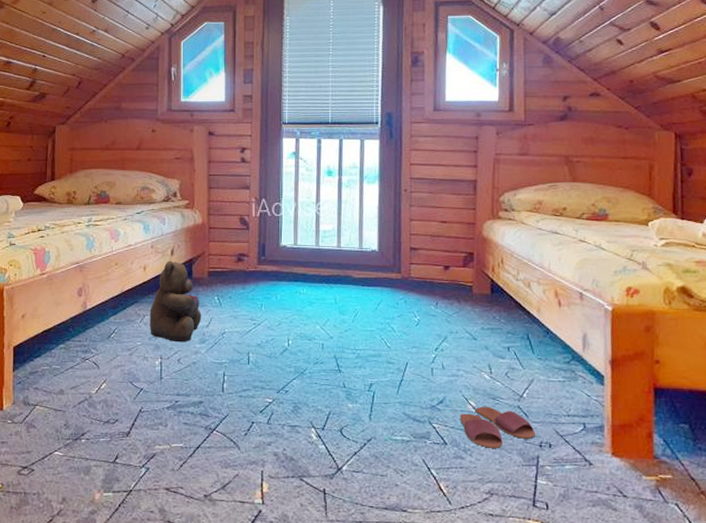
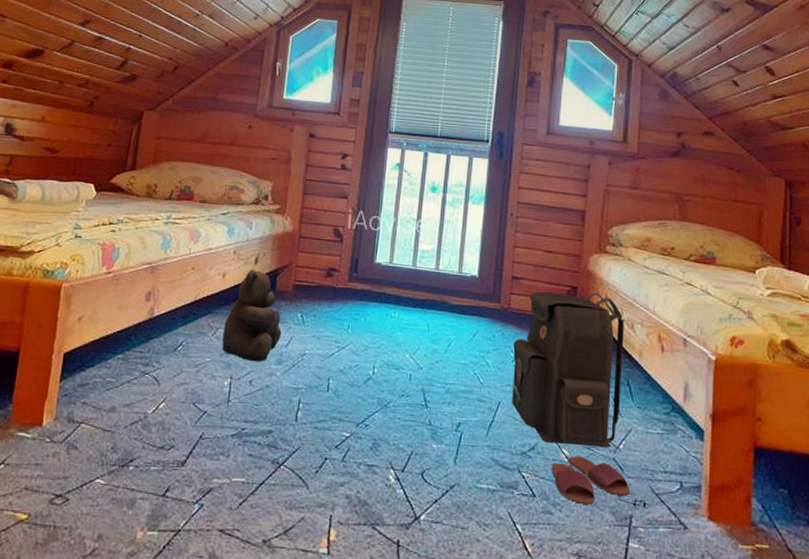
backpack: none [416,257,522,396] -> present [512,291,624,447]

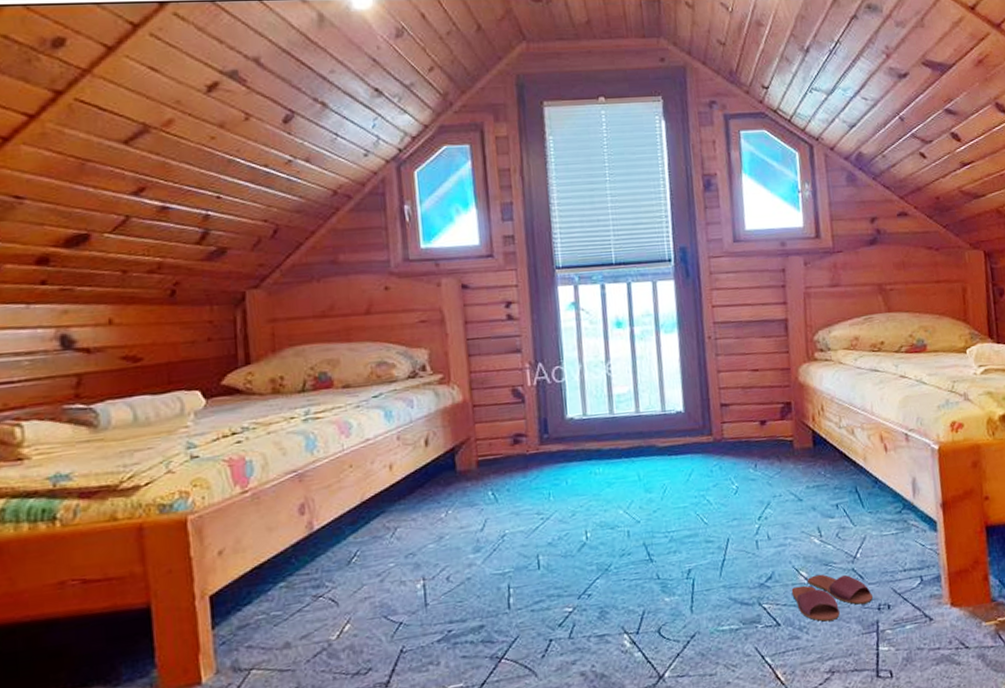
teddy bear: present [222,269,282,362] -> none [402,452,474,556]
backpack: present [512,291,624,447] -> none [733,404,853,569]

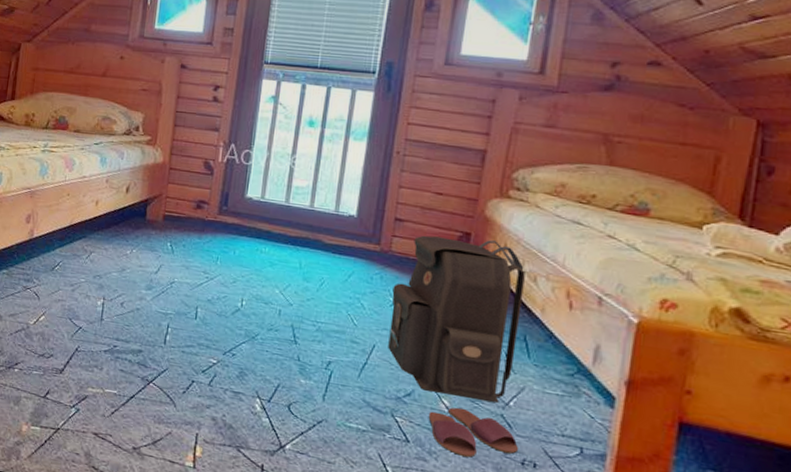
backpack: none [733,404,853,569] -> present [388,235,525,403]

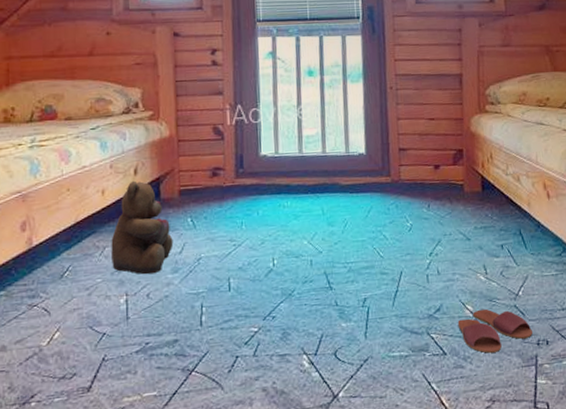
teddy bear: none [95,197,152,286] -> present [111,180,174,274]
backpack: present [388,235,525,403] -> none [408,152,516,302]

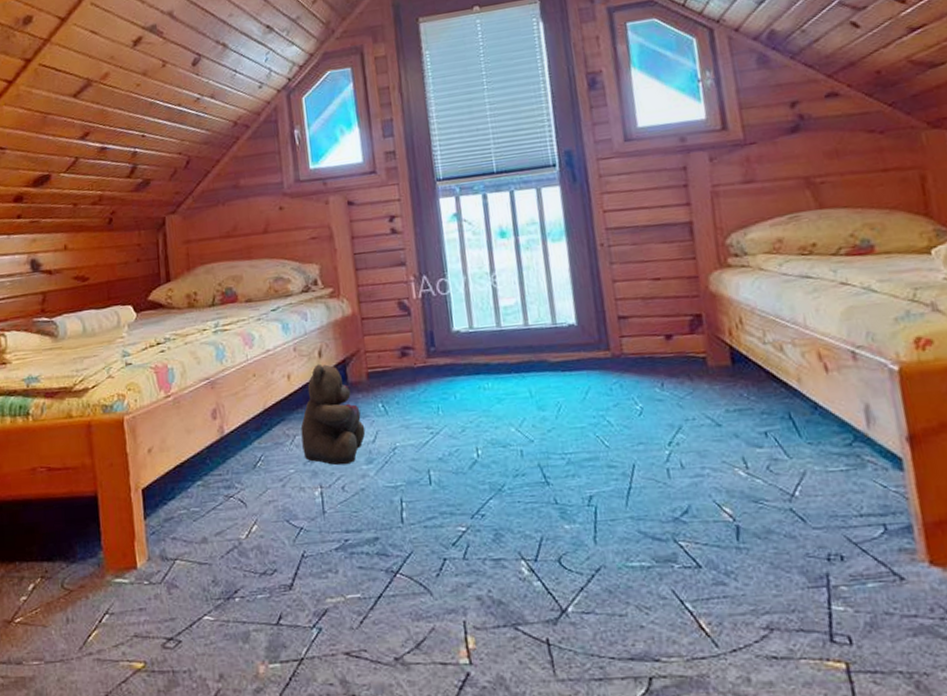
slippers: present [457,308,532,353] -> none [713,512,819,568]

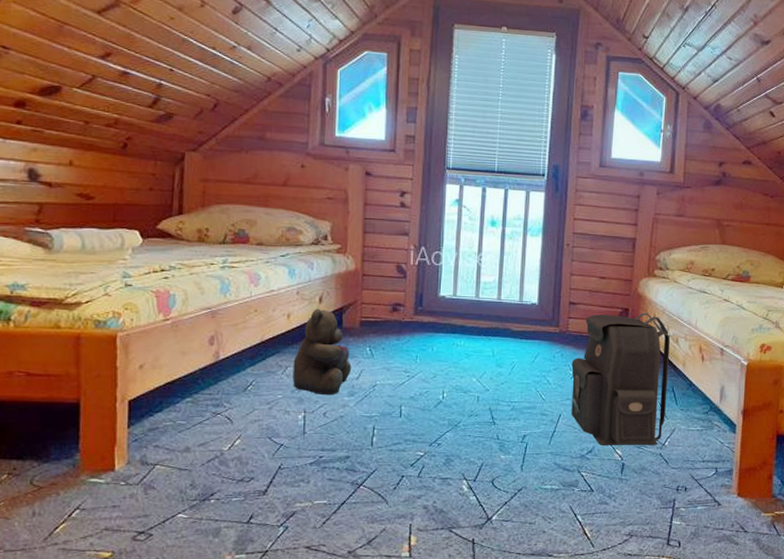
backpack: none [636,316,788,503] -> present [571,313,670,445]

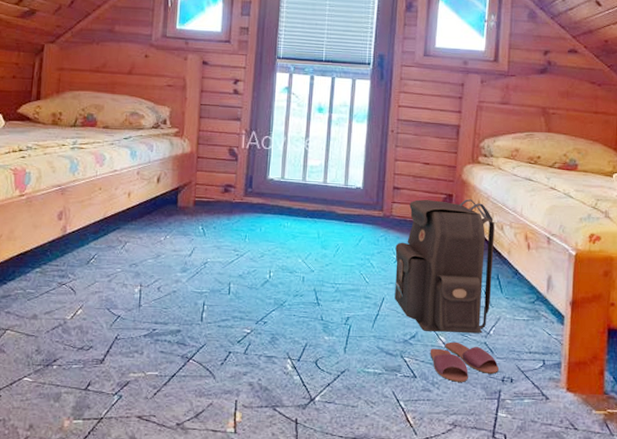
teddy bear: present [293,308,352,395] -> none [131,187,185,271]
slippers: none [606,454,673,494] -> present [430,341,499,382]

